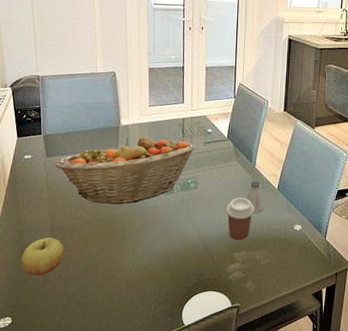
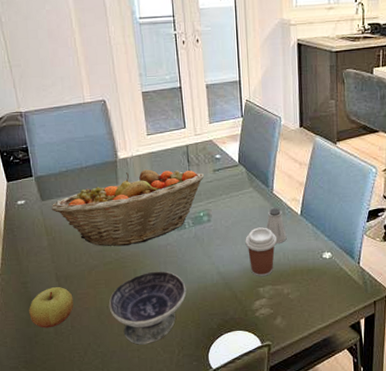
bowl: none [96,230,169,298] -> present [108,271,187,345]

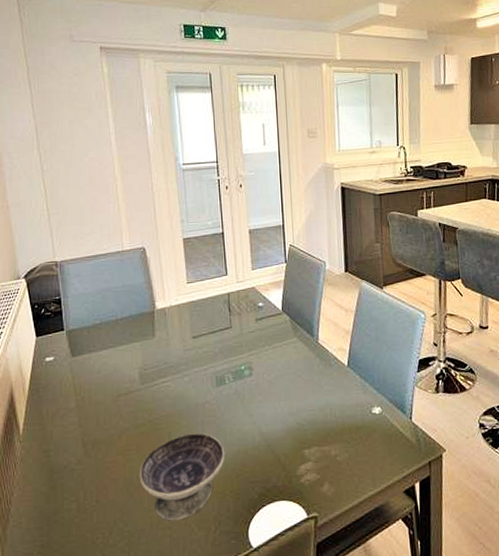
apple: present [29,287,74,328] -> none [50,455,100,505]
fruit basket: present [51,169,204,247] -> none [81,320,246,407]
coffee cup: present [245,227,277,277] -> none [289,380,323,437]
saltshaker: present [266,207,287,244] -> none [311,358,333,399]

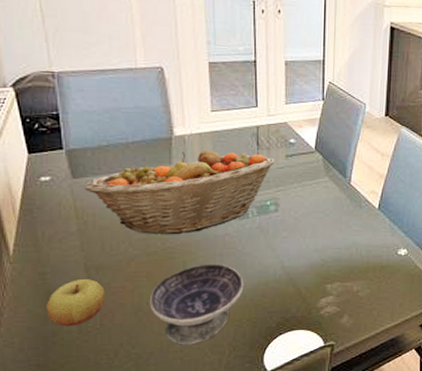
apple: none [50,455,100,505] -> present [46,279,105,327]
fruit basket: none [81,320,246,407] -> present [84,150,275,235]

